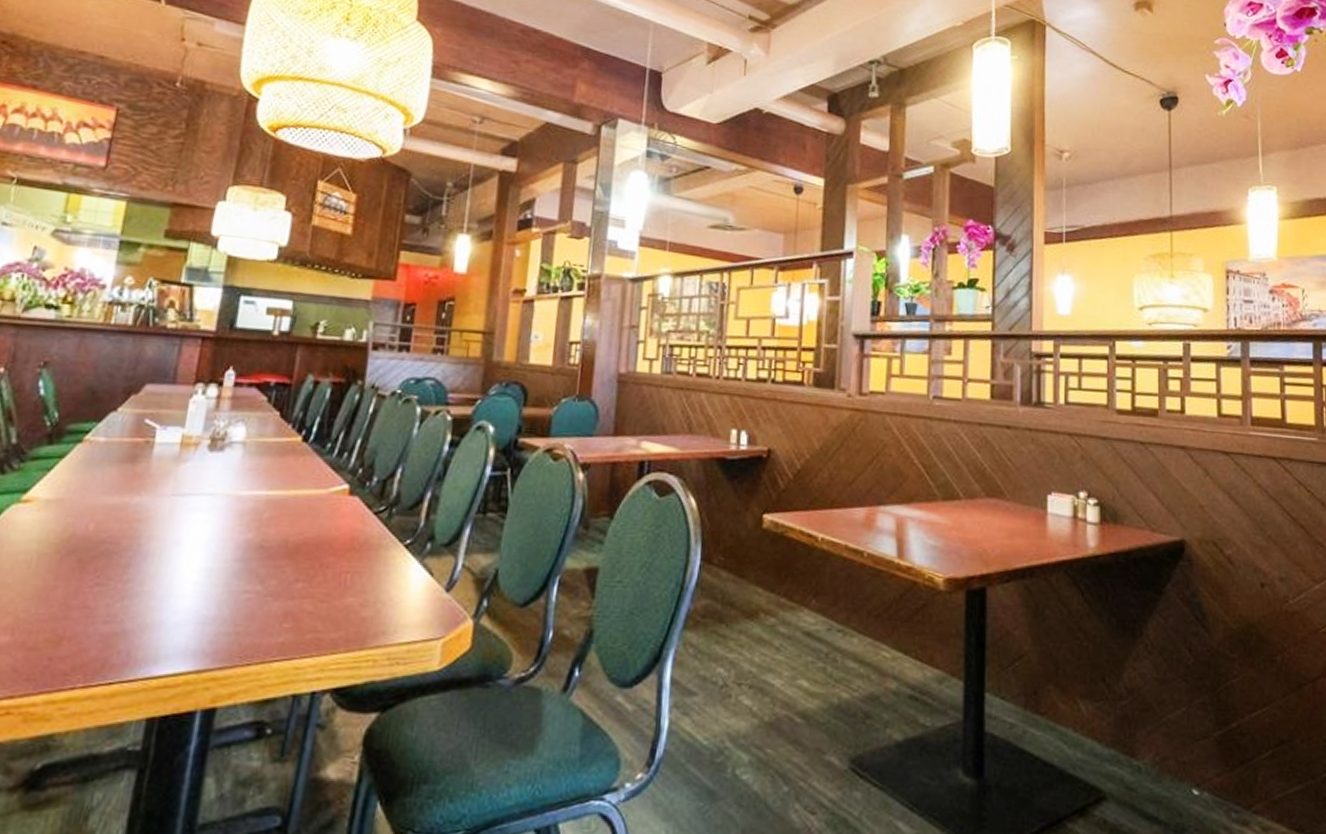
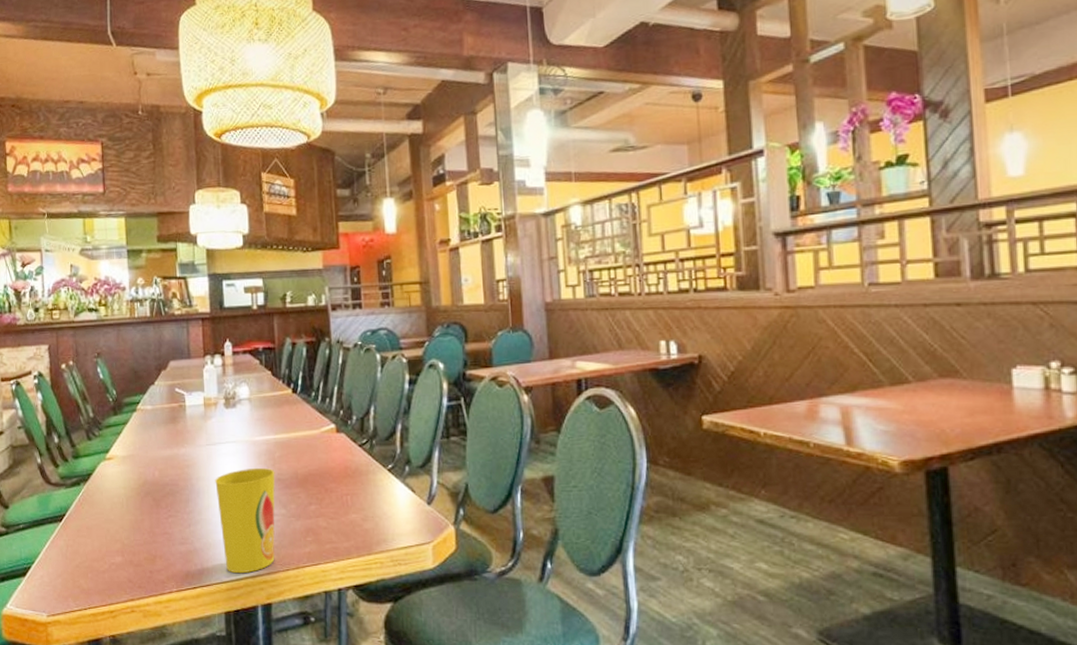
cup: none [163,529,259,667] -> present [215,467,275,574]

